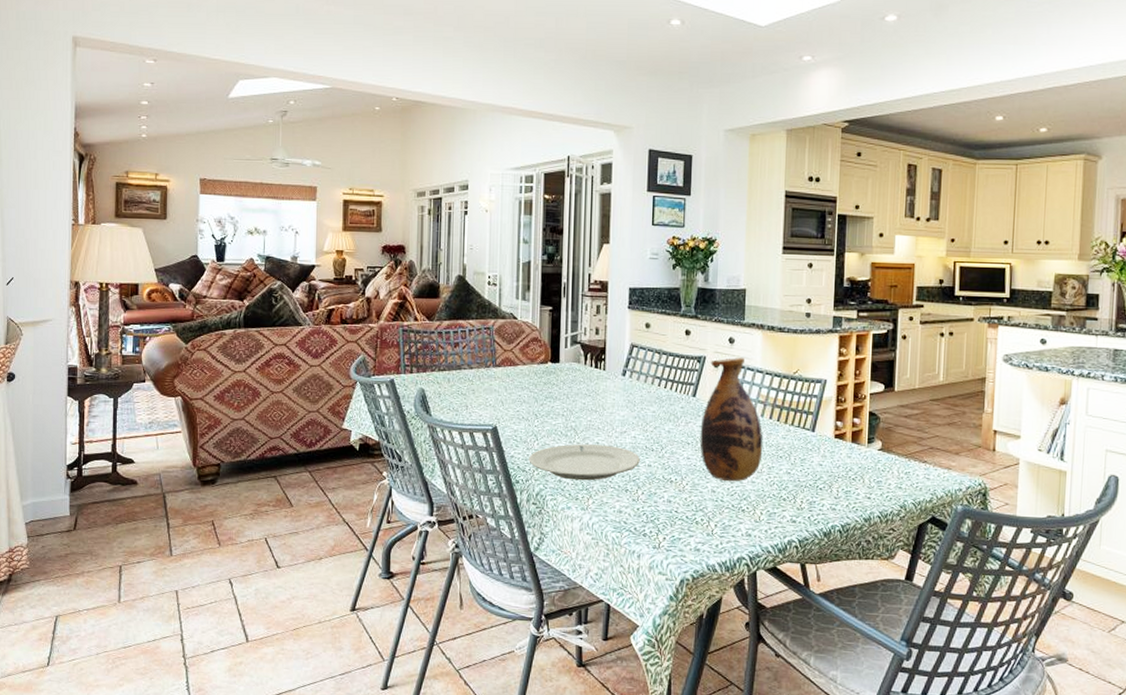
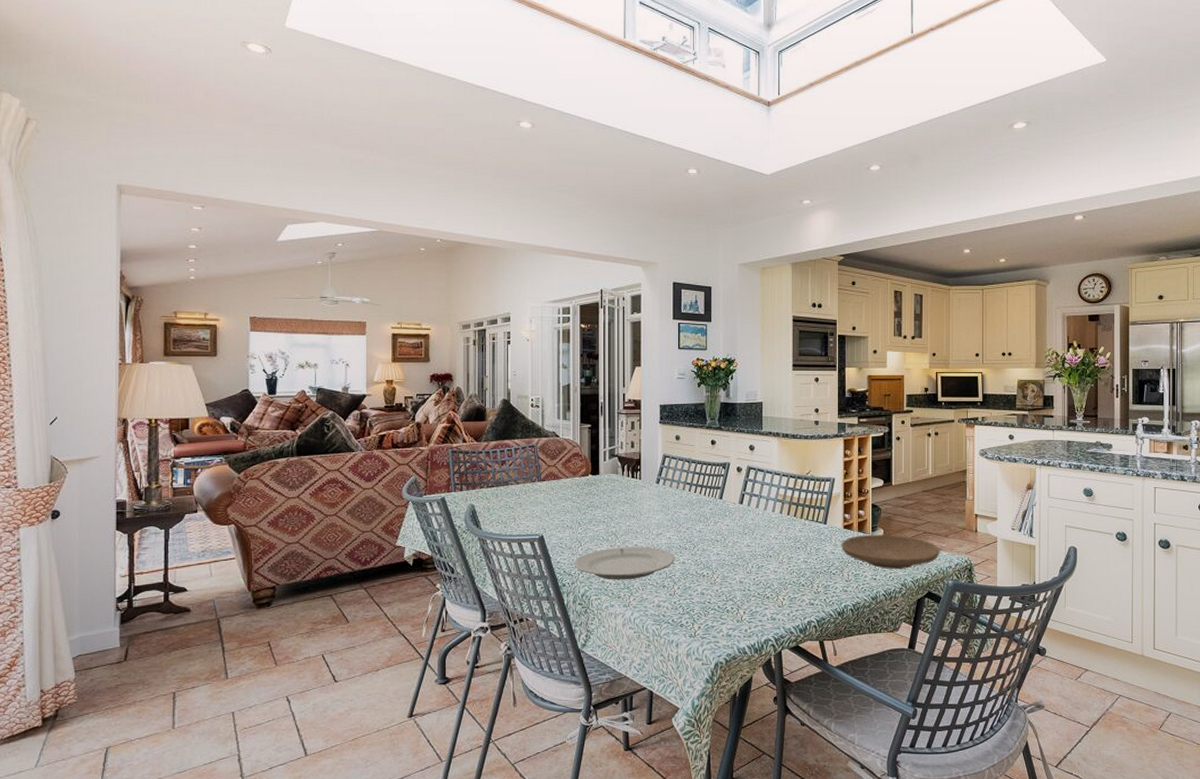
vase: present [700,357,763,482] -> none [727,462,783,573]
plate: none [831,446,949,488] -> present [841,534,940,569]

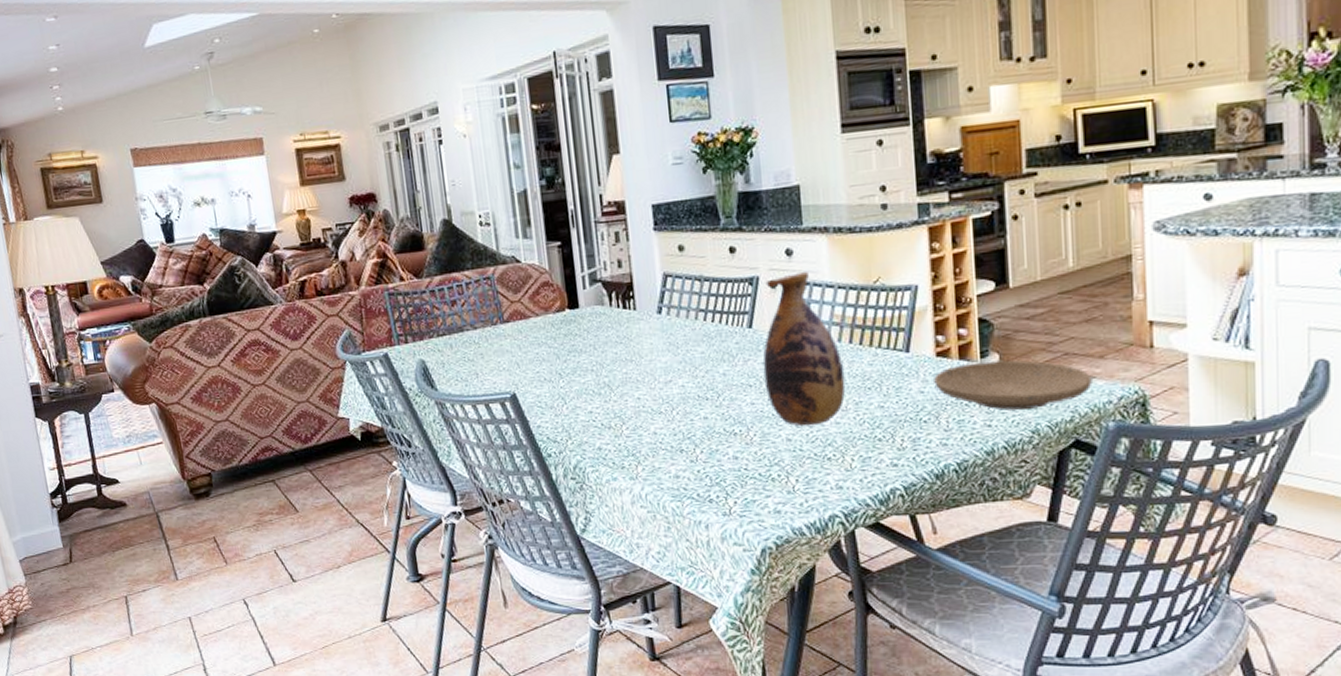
plate: present [574,547,675,580] -> none [558,399,693,446]
vase: none [727,462,783,573] -> present [763,271,846,427]

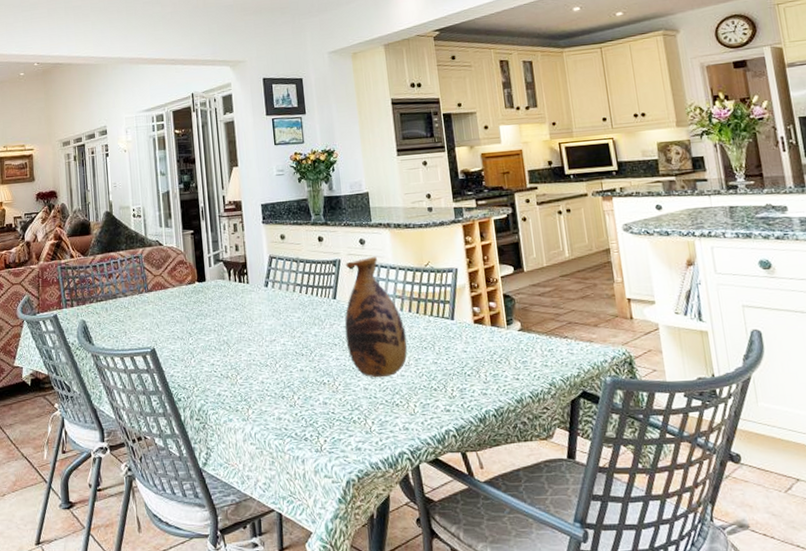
plate: present [934,360,1093,410] -> none [473,327,591,367]

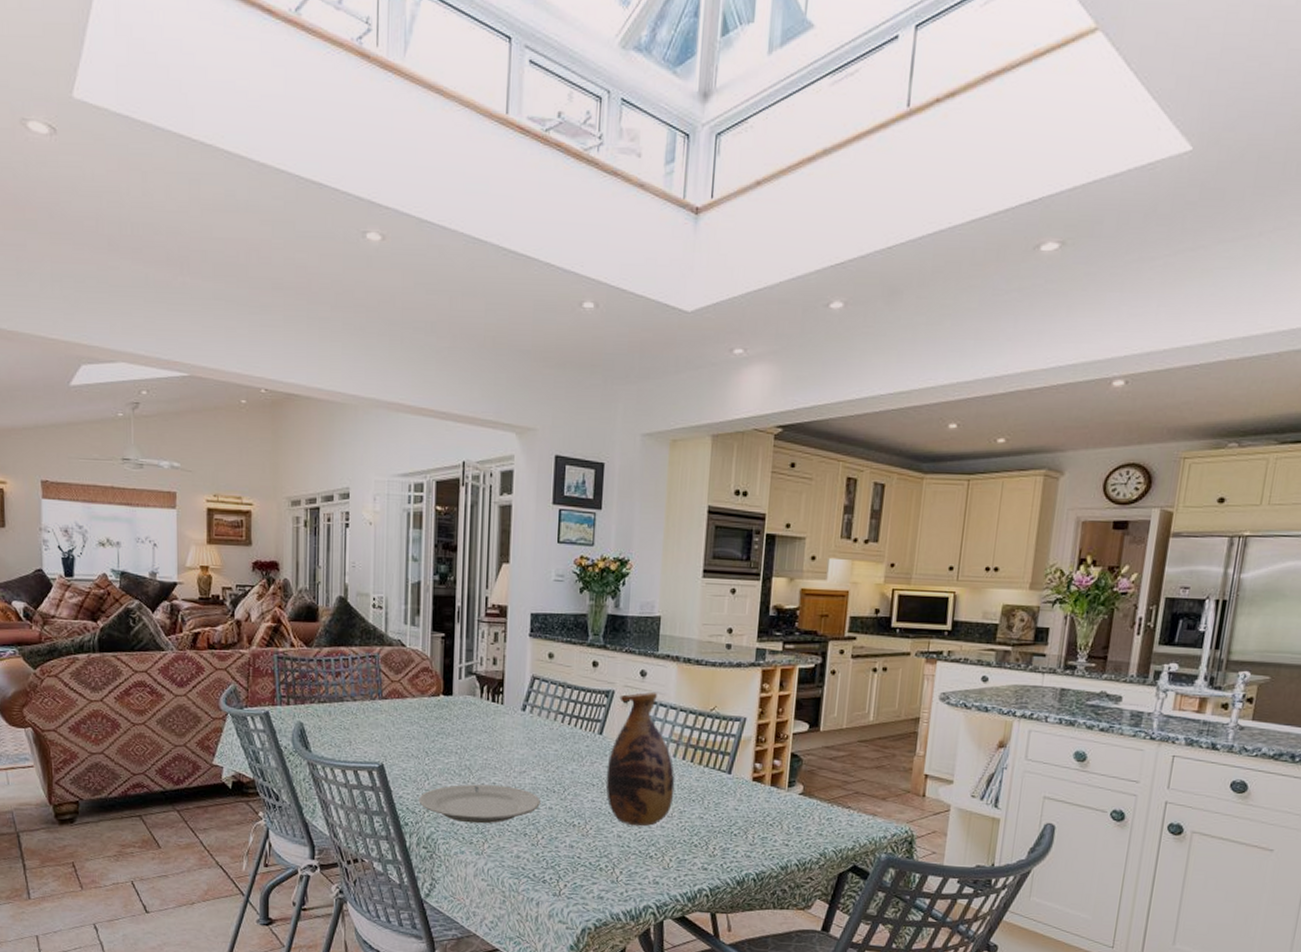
plate: none [187,355,292,392] -> present [419,784,540,824]

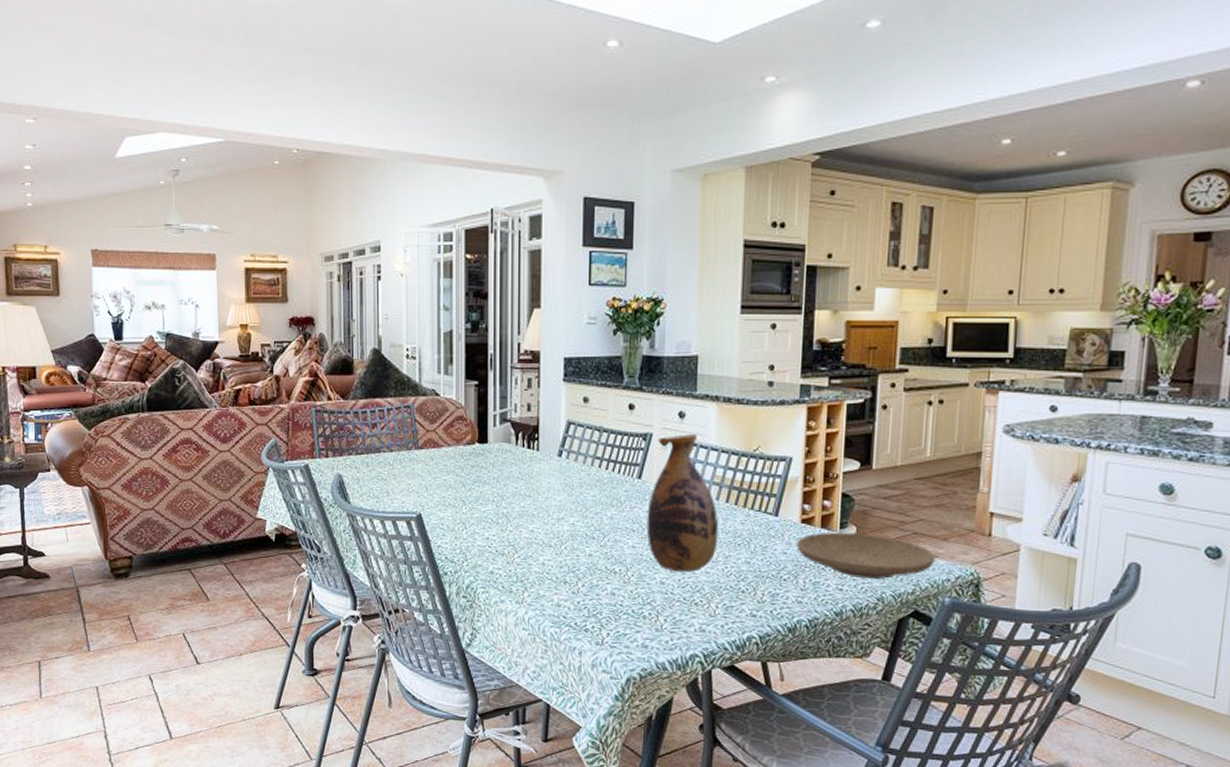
plate: present [419,784,540,824] -> none [457,532,580,572]
plate: none [747,790,874,835] -> present [797,532,935,579]

